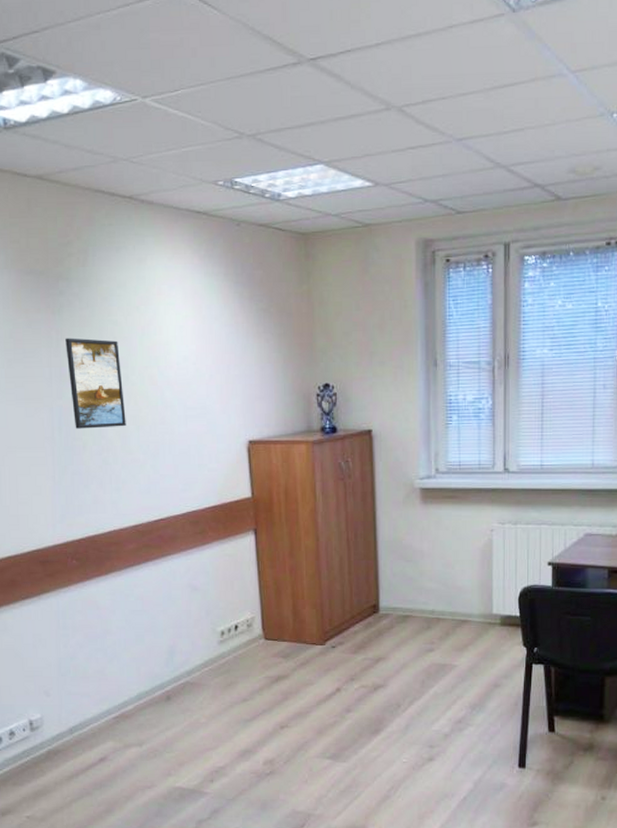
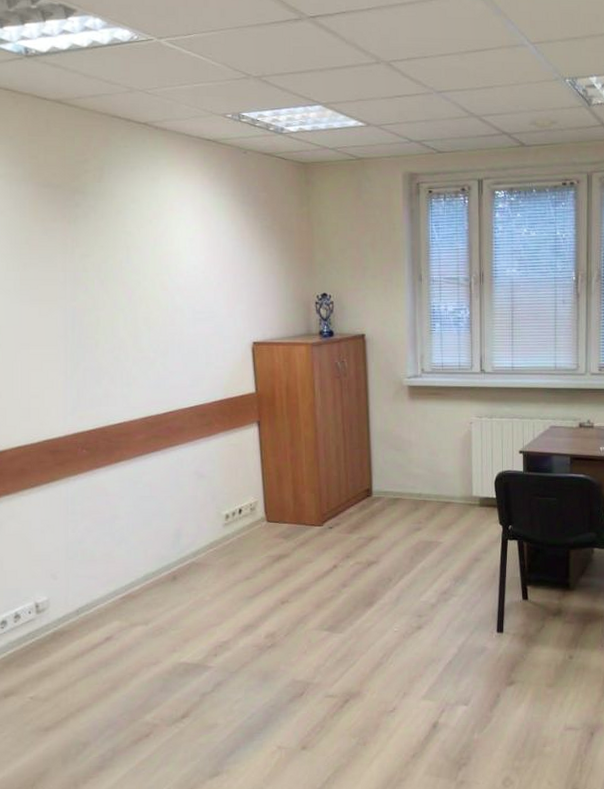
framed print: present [65,338,126,429] -> none [80,245,138,329]

